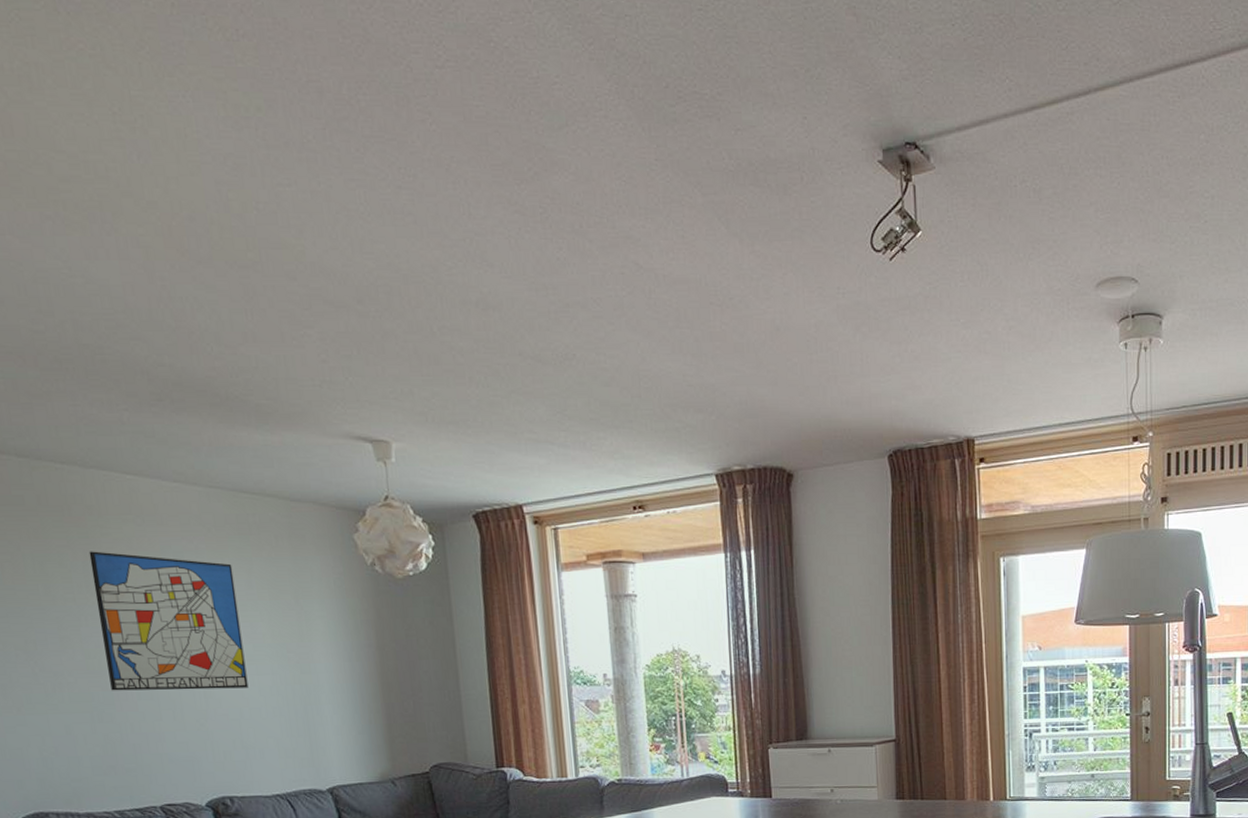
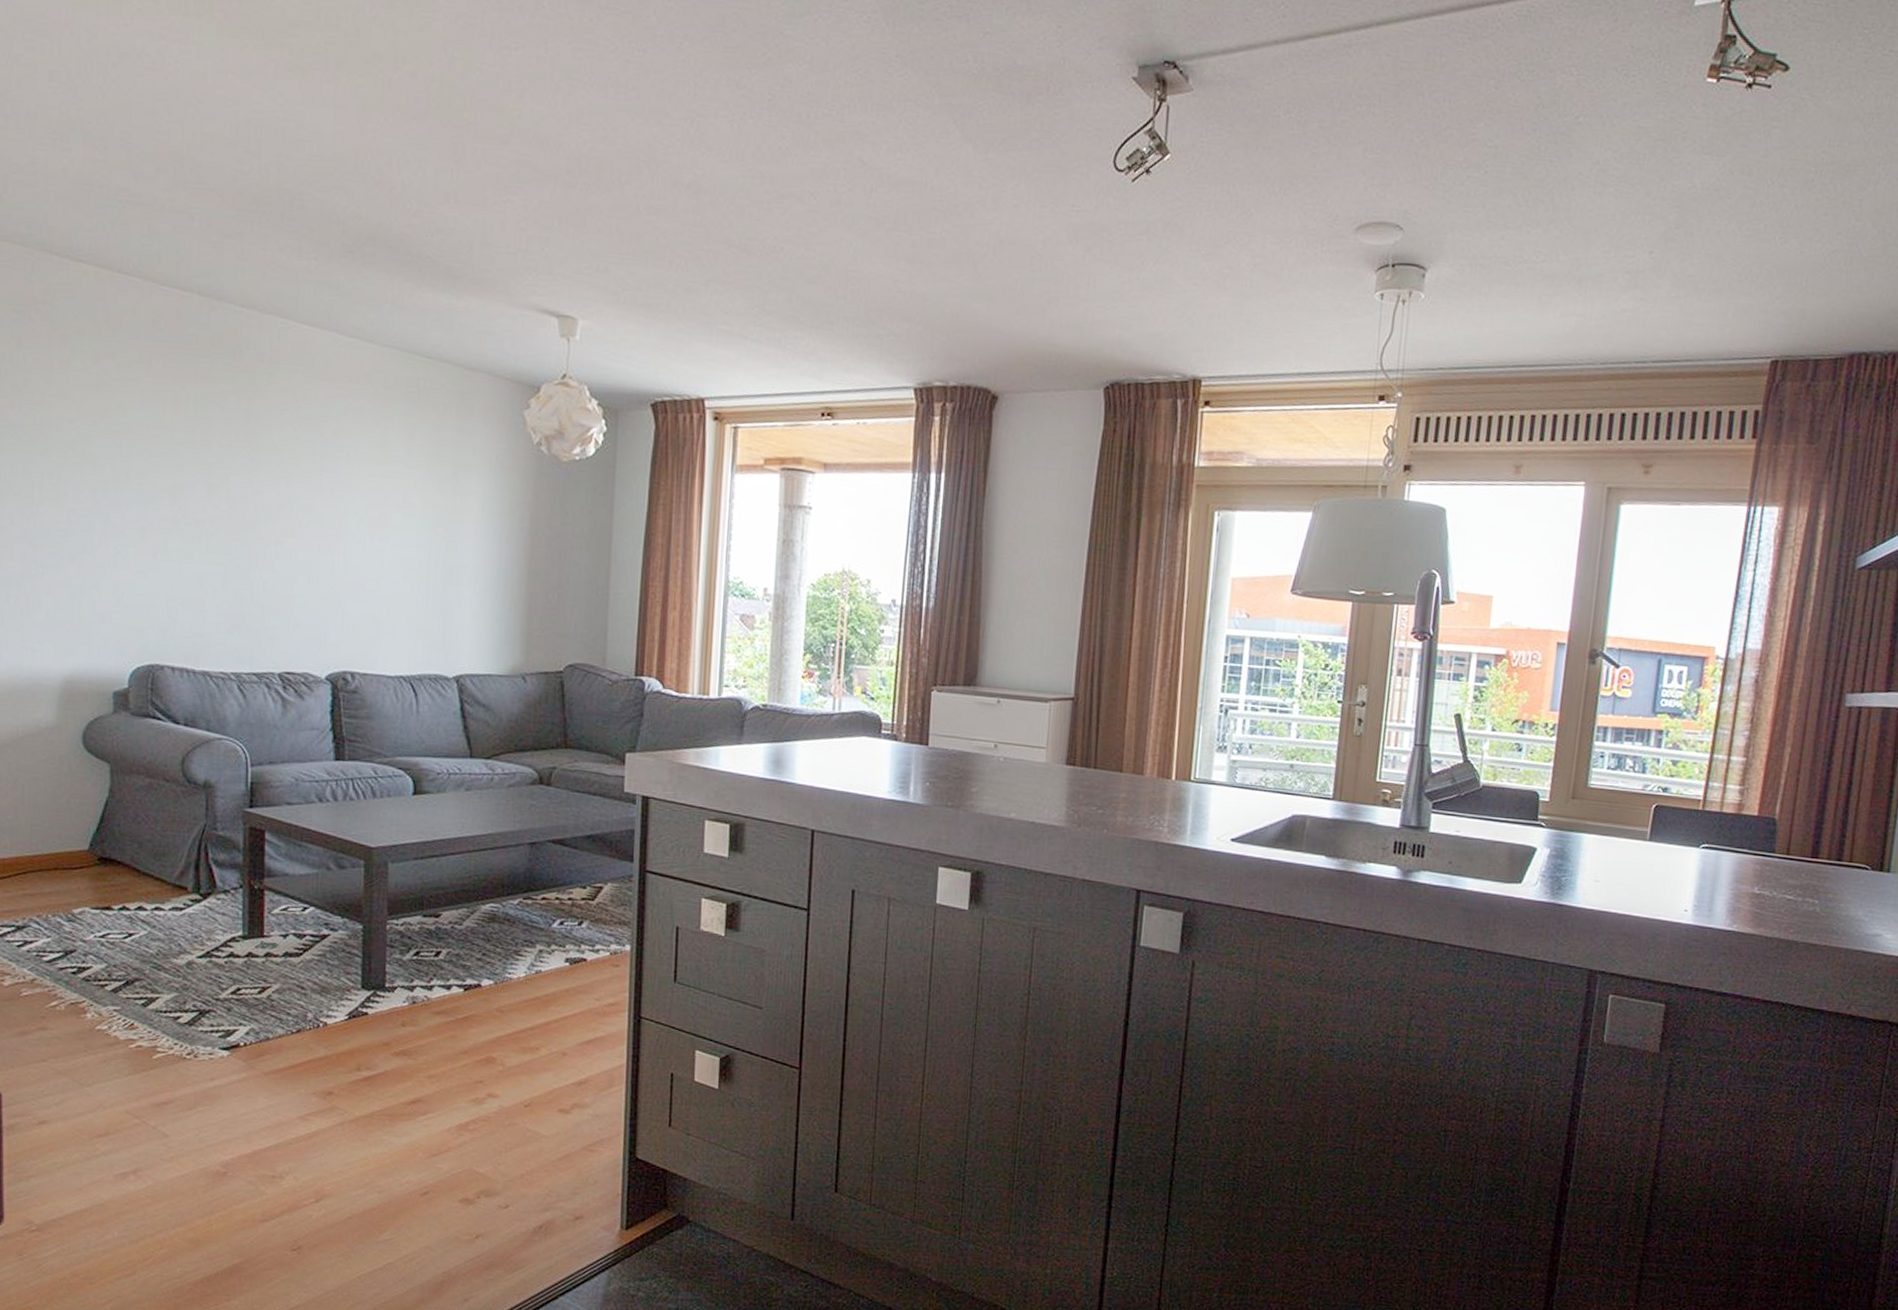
wall art: present [89,551,249,691] -> none [250,399,395,559]

